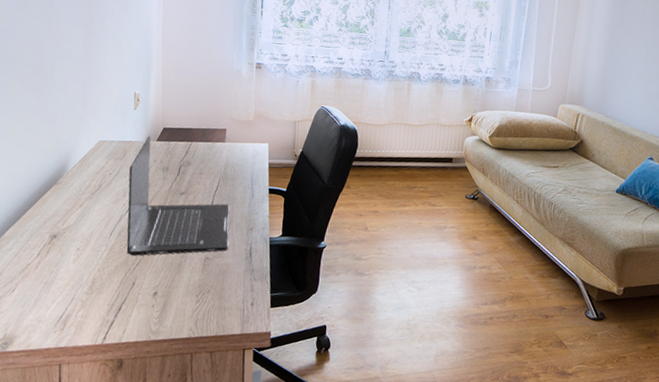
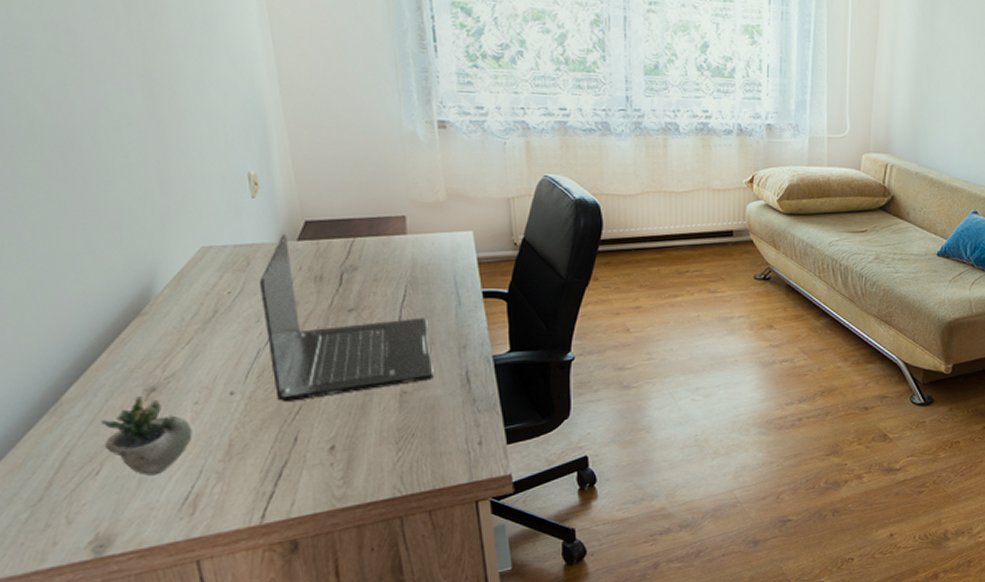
succulent plant: none [21,240,103,298] -> present [100,390,236,475]

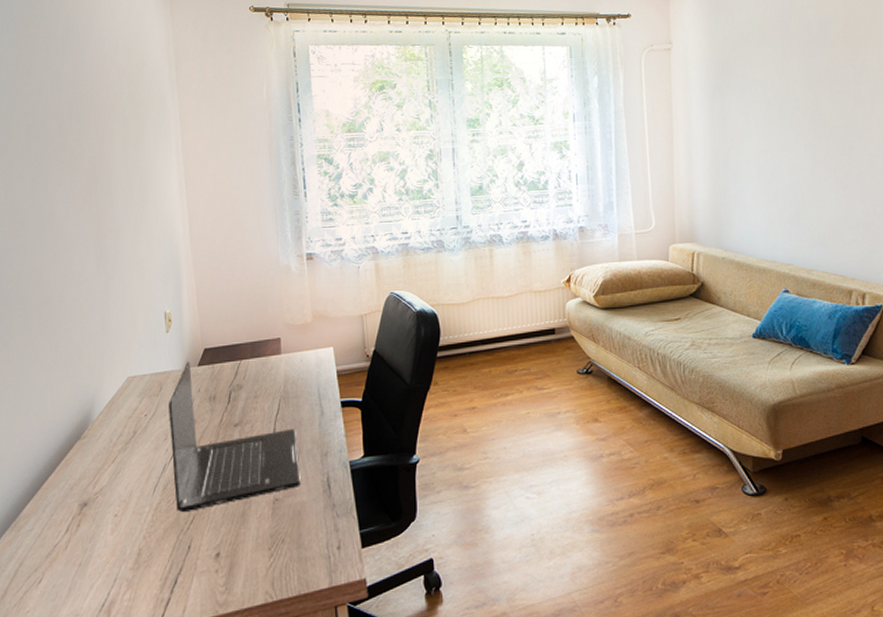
succulent plant: present [100,390,236,475] -> none [45,503,146,584]

